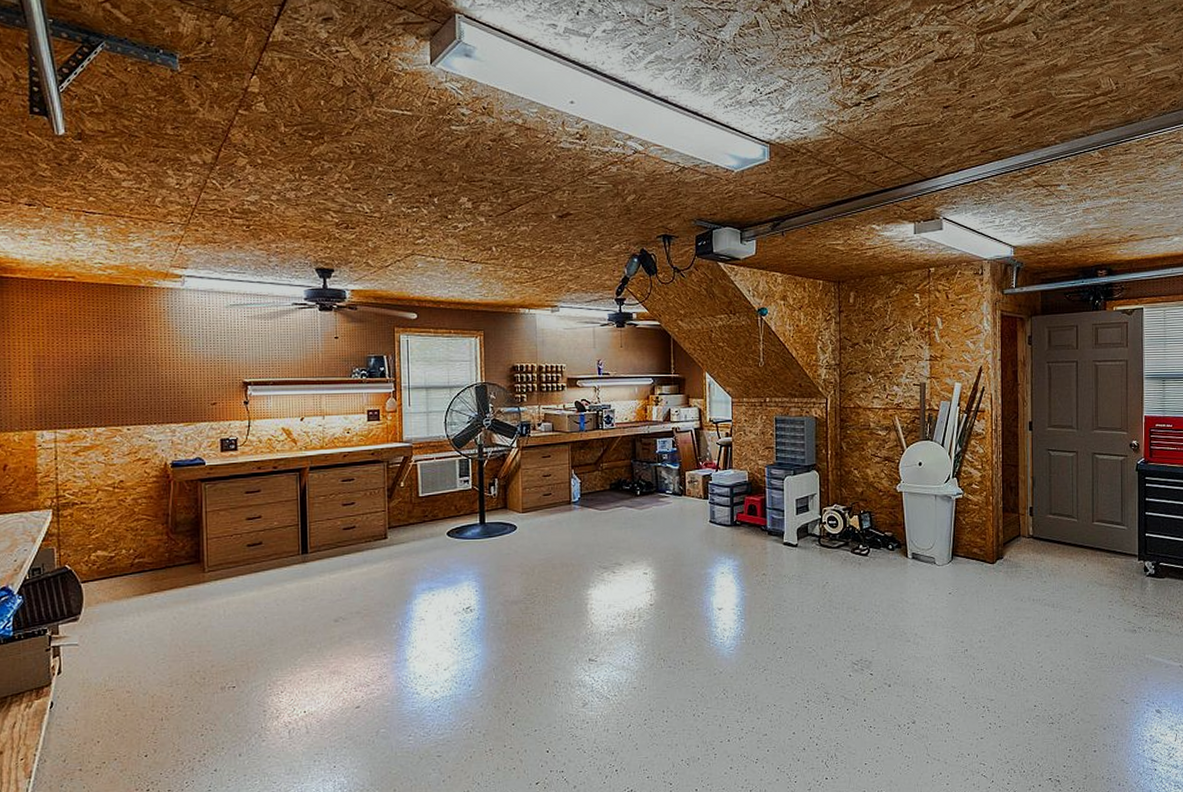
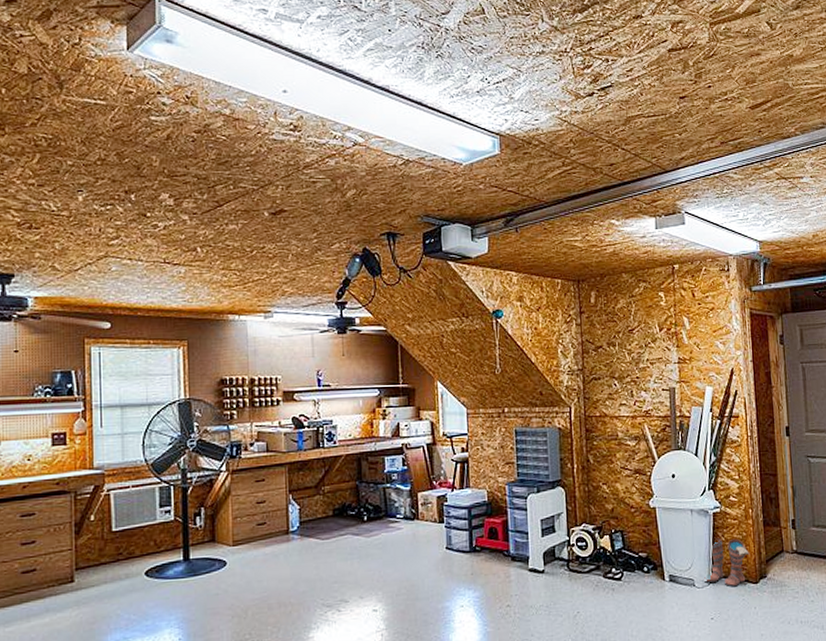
boots: none [944,521,988,566] -> present [704,538,749,587]

